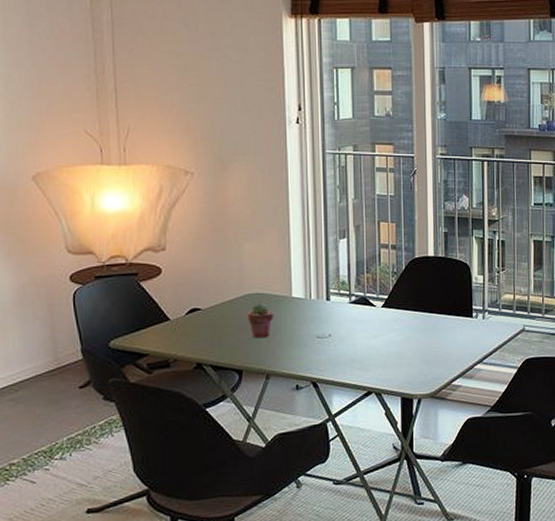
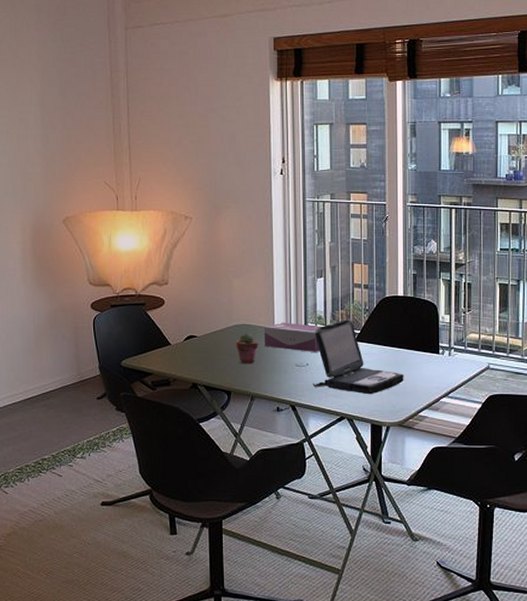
tissue box: none [280,289,345,323] -> present [264,322,321,353]
laptop: none [335,284,436,366] -> present [312,320,404,395]

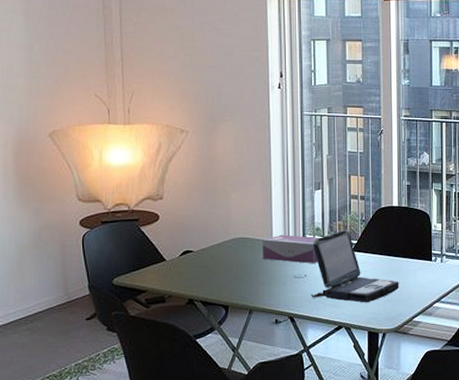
potted succulent: present [236,333,259,364] -> none [234,246,257,278]

